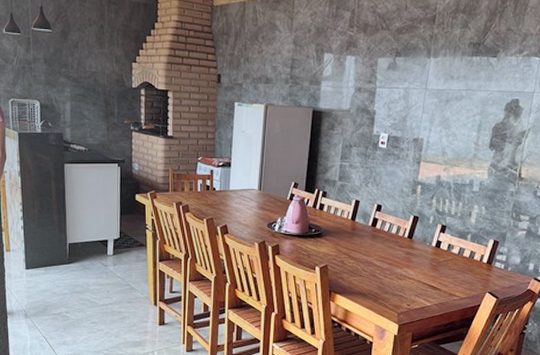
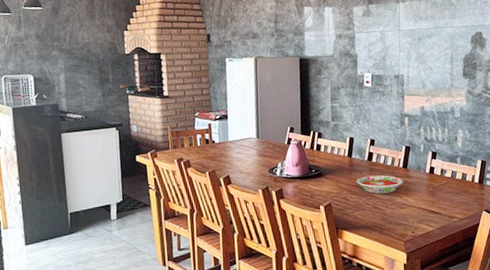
bowl: none [357,242,406,262] -> present [357,174,403,194]

